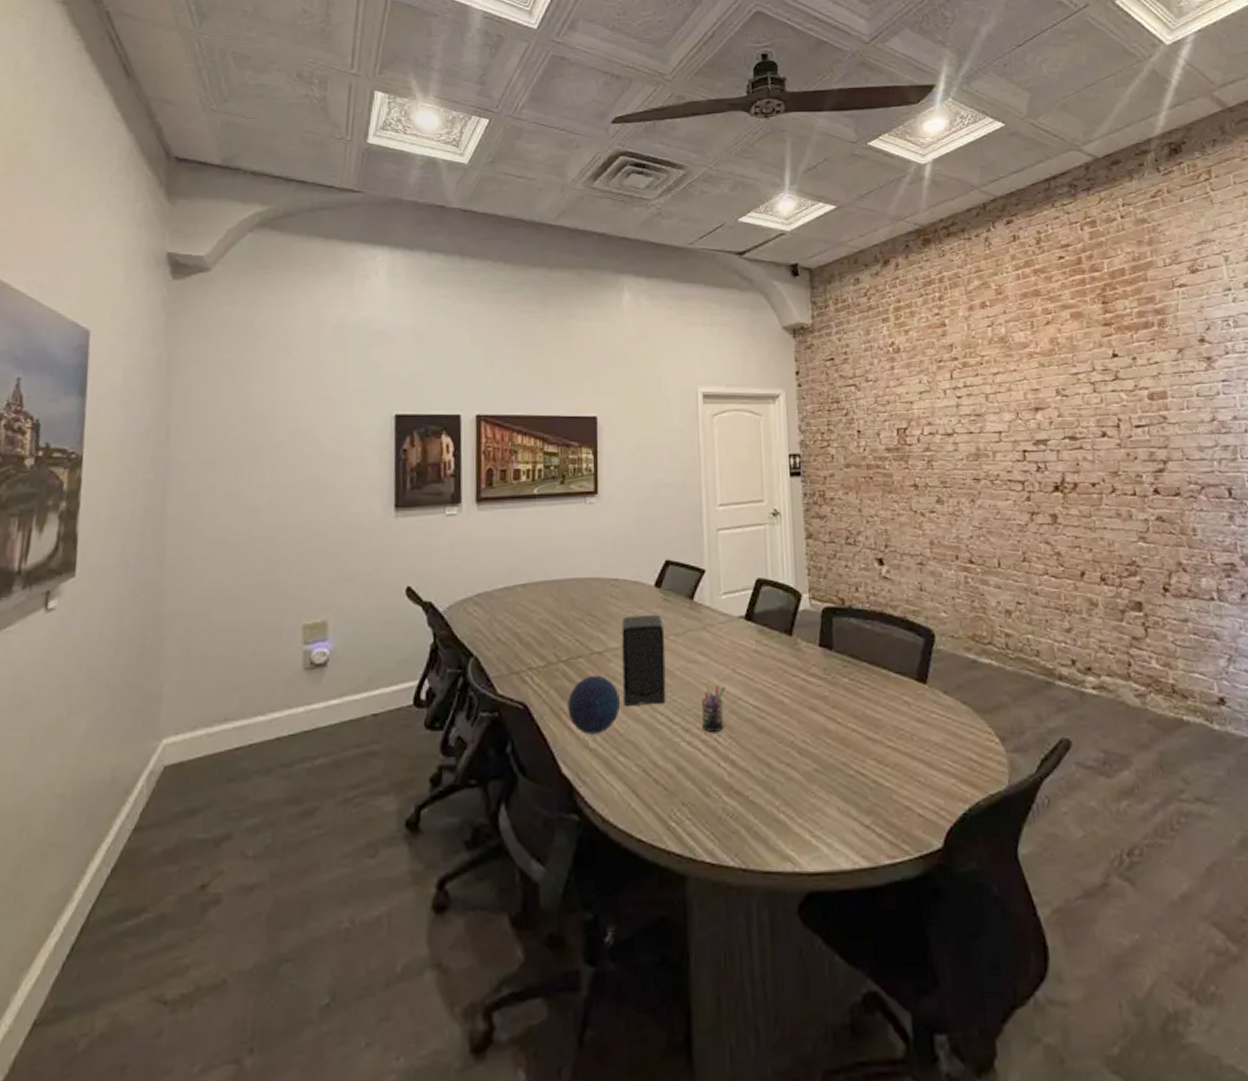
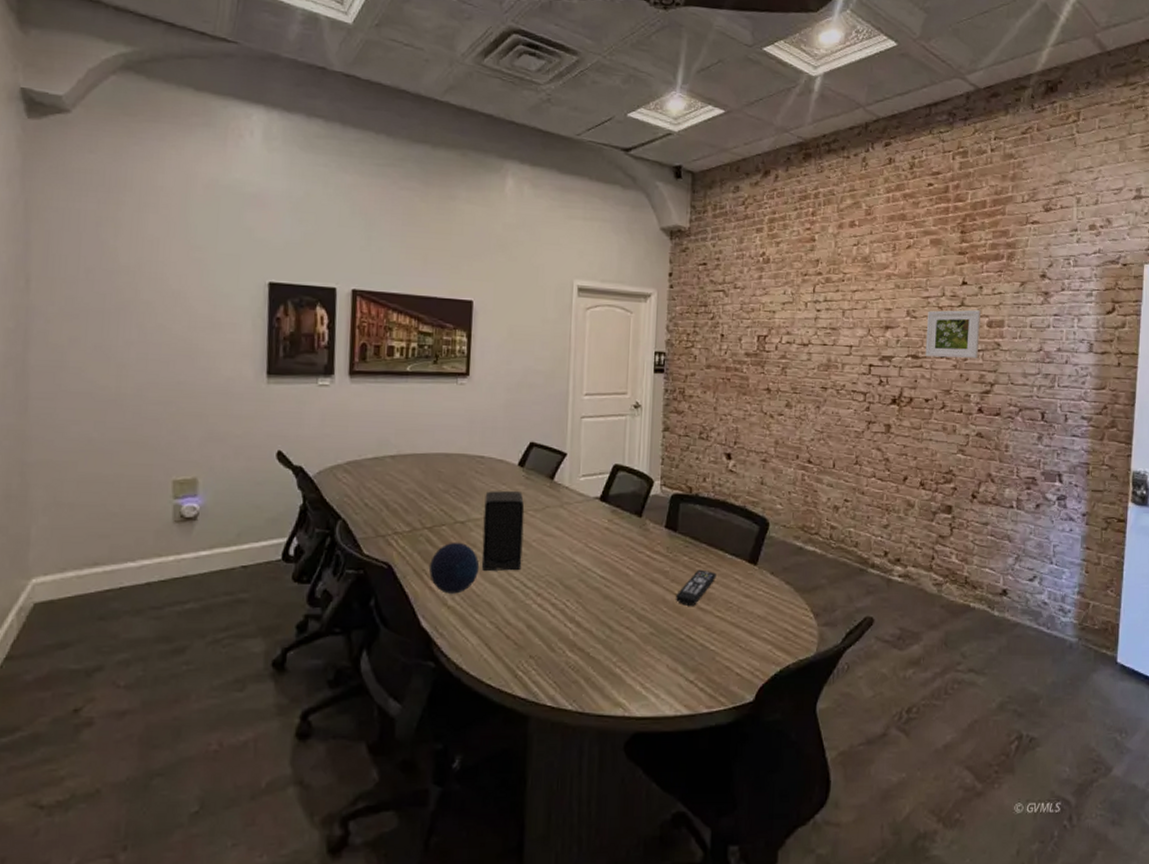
pen holder: present [701,682,726,732] -> none [552,554,577,597]
remote control: none [839,692,883,735] -> present [676,569,717,606]
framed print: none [1079,382,1144,437] -> present [925,309,981,359]

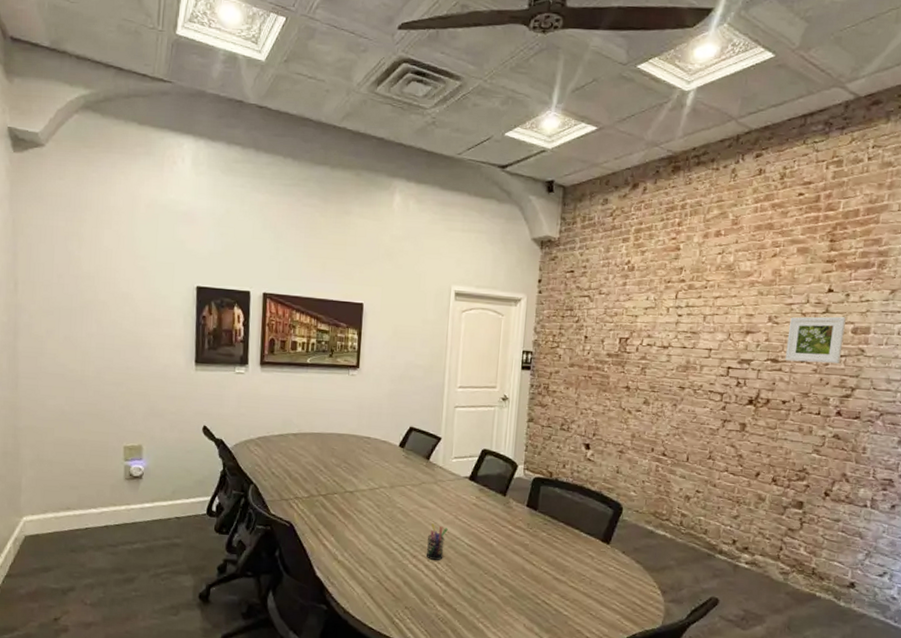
decorative orb: present [429,542,480,594] -> none [323,508,365,551]
speaker: present [481,491,525,571] -> none [366,467,404,535]
pen holder: none [552,554,577,597] -> present [426,523,448,560]
remote control: present [676,569,717,606] -> none [534,544,572,576]

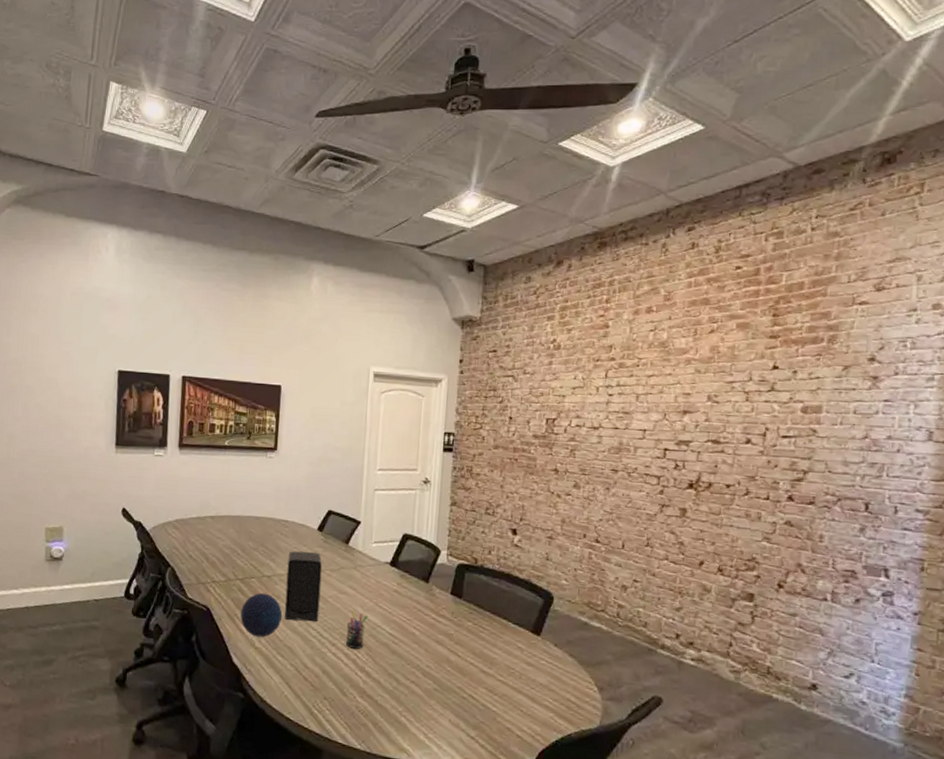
decorative orb: none [323,508,365,551] -> present [240,592,283,637]
speaker: none [366,467,404,535] -> present [284,551,323,622]
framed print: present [785,316,846,364] -> none [727,394,794,445]

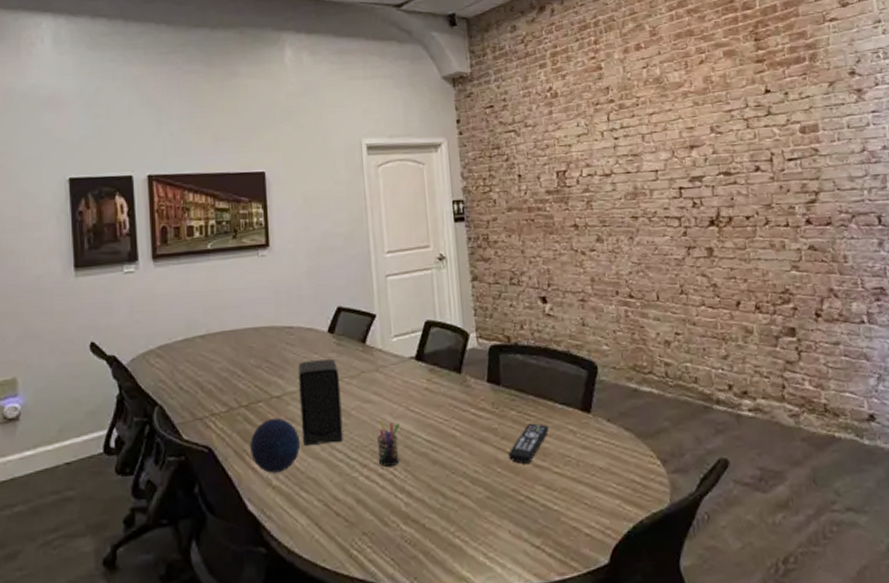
remote control: none [459,635,500,668] -> present [508,423,549,464]

